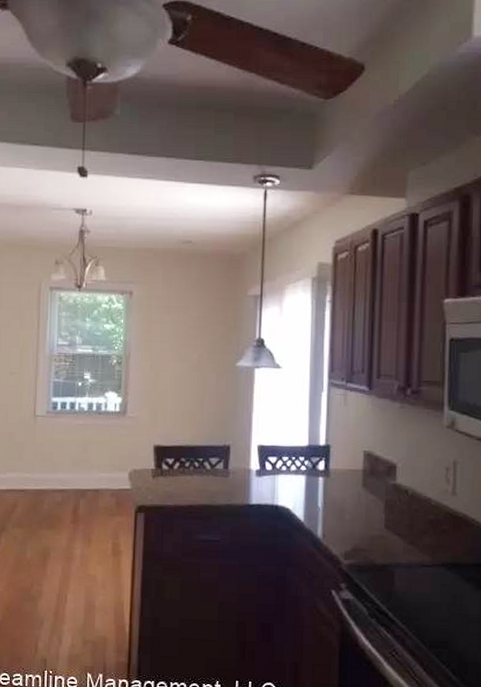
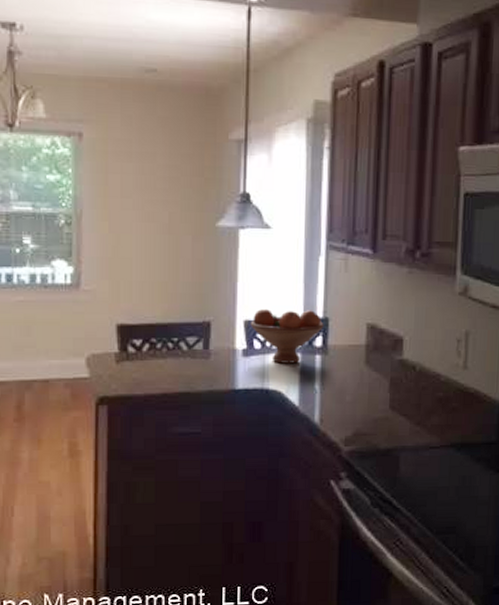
fruit bowl: none [263,436,326,484] -> present [250,309,324,363]

